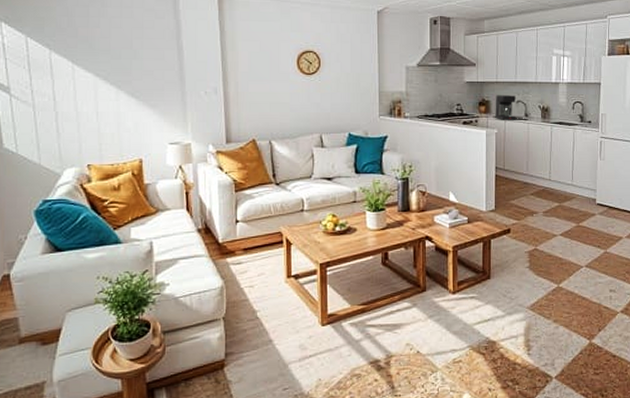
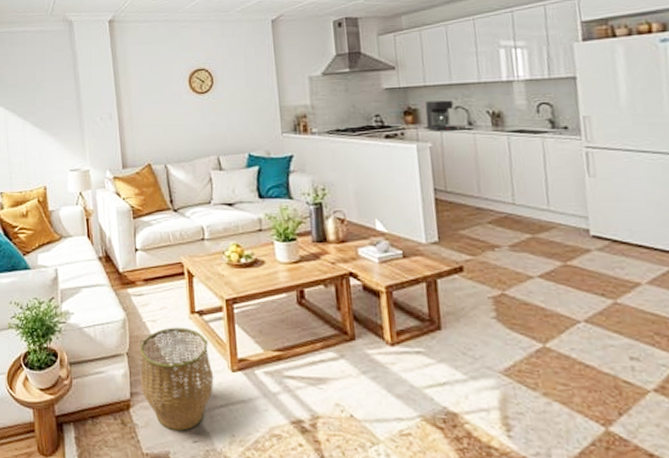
basket: none [236,290,305,382] -> present [139,327,214,431]

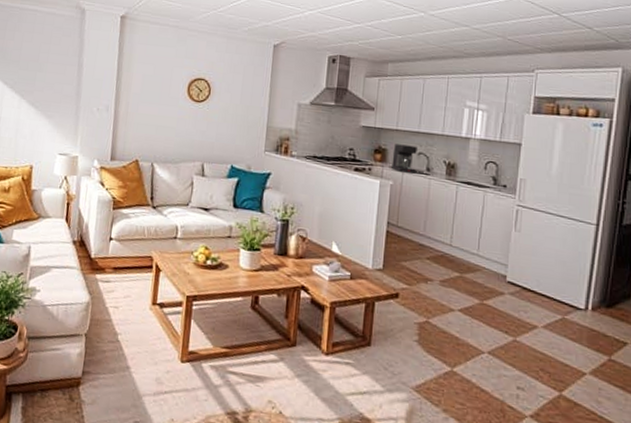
basket: present [139,327,214,431] -> none [93,315,165,412]

